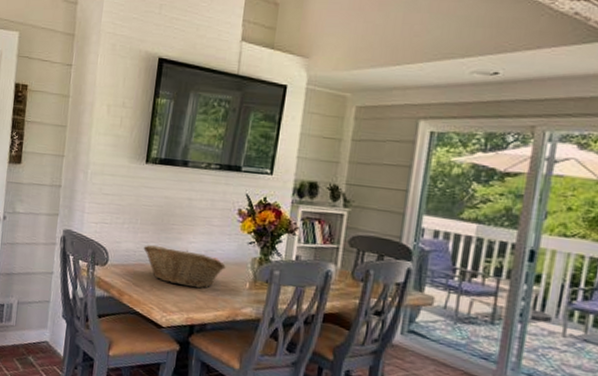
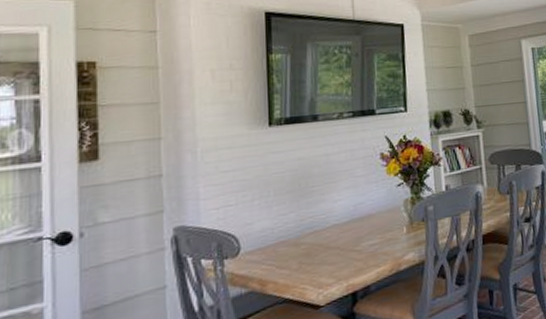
fruit basket: present [143,244,226,289] -> none [282,210,379,254]

